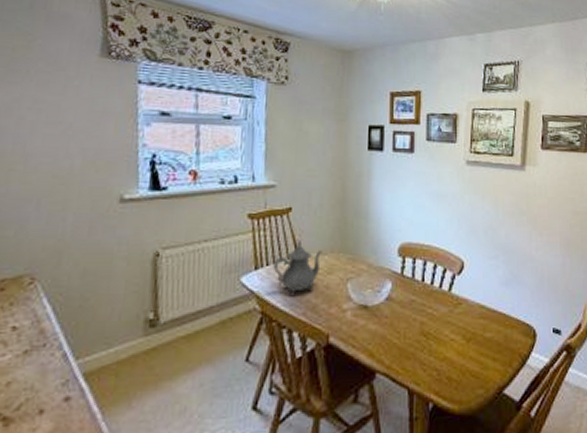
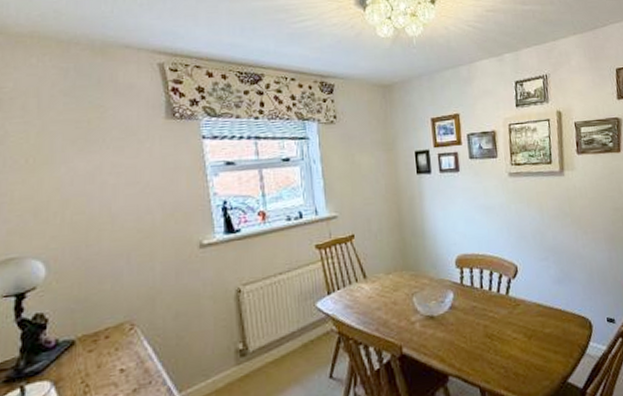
teapot: present [273,239,323,297] -> none [343,262,387,316]

